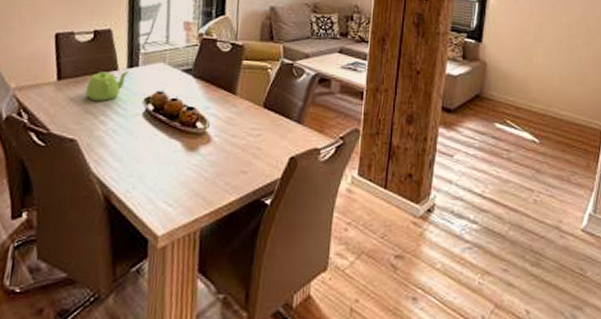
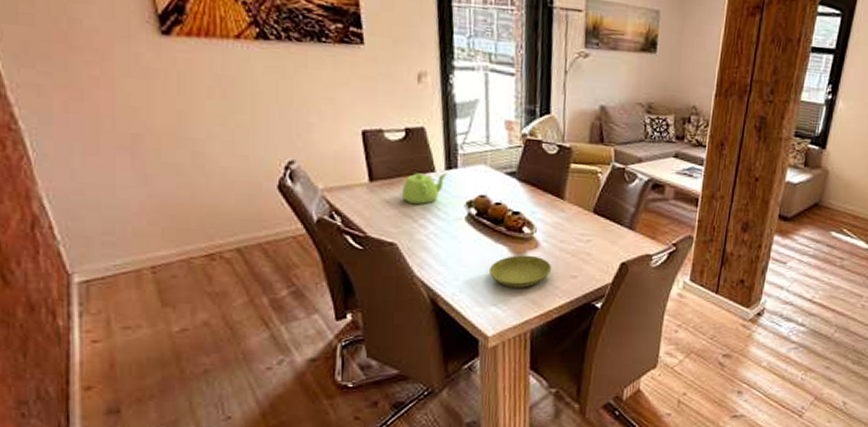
saucer: none [162,150,223,184] -> present [489,255,552,288]

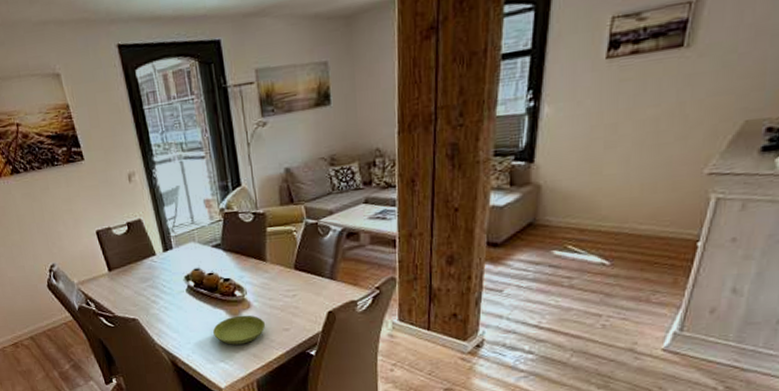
teapot: present [401,173,448,205] -> none [133,255,166,285]

